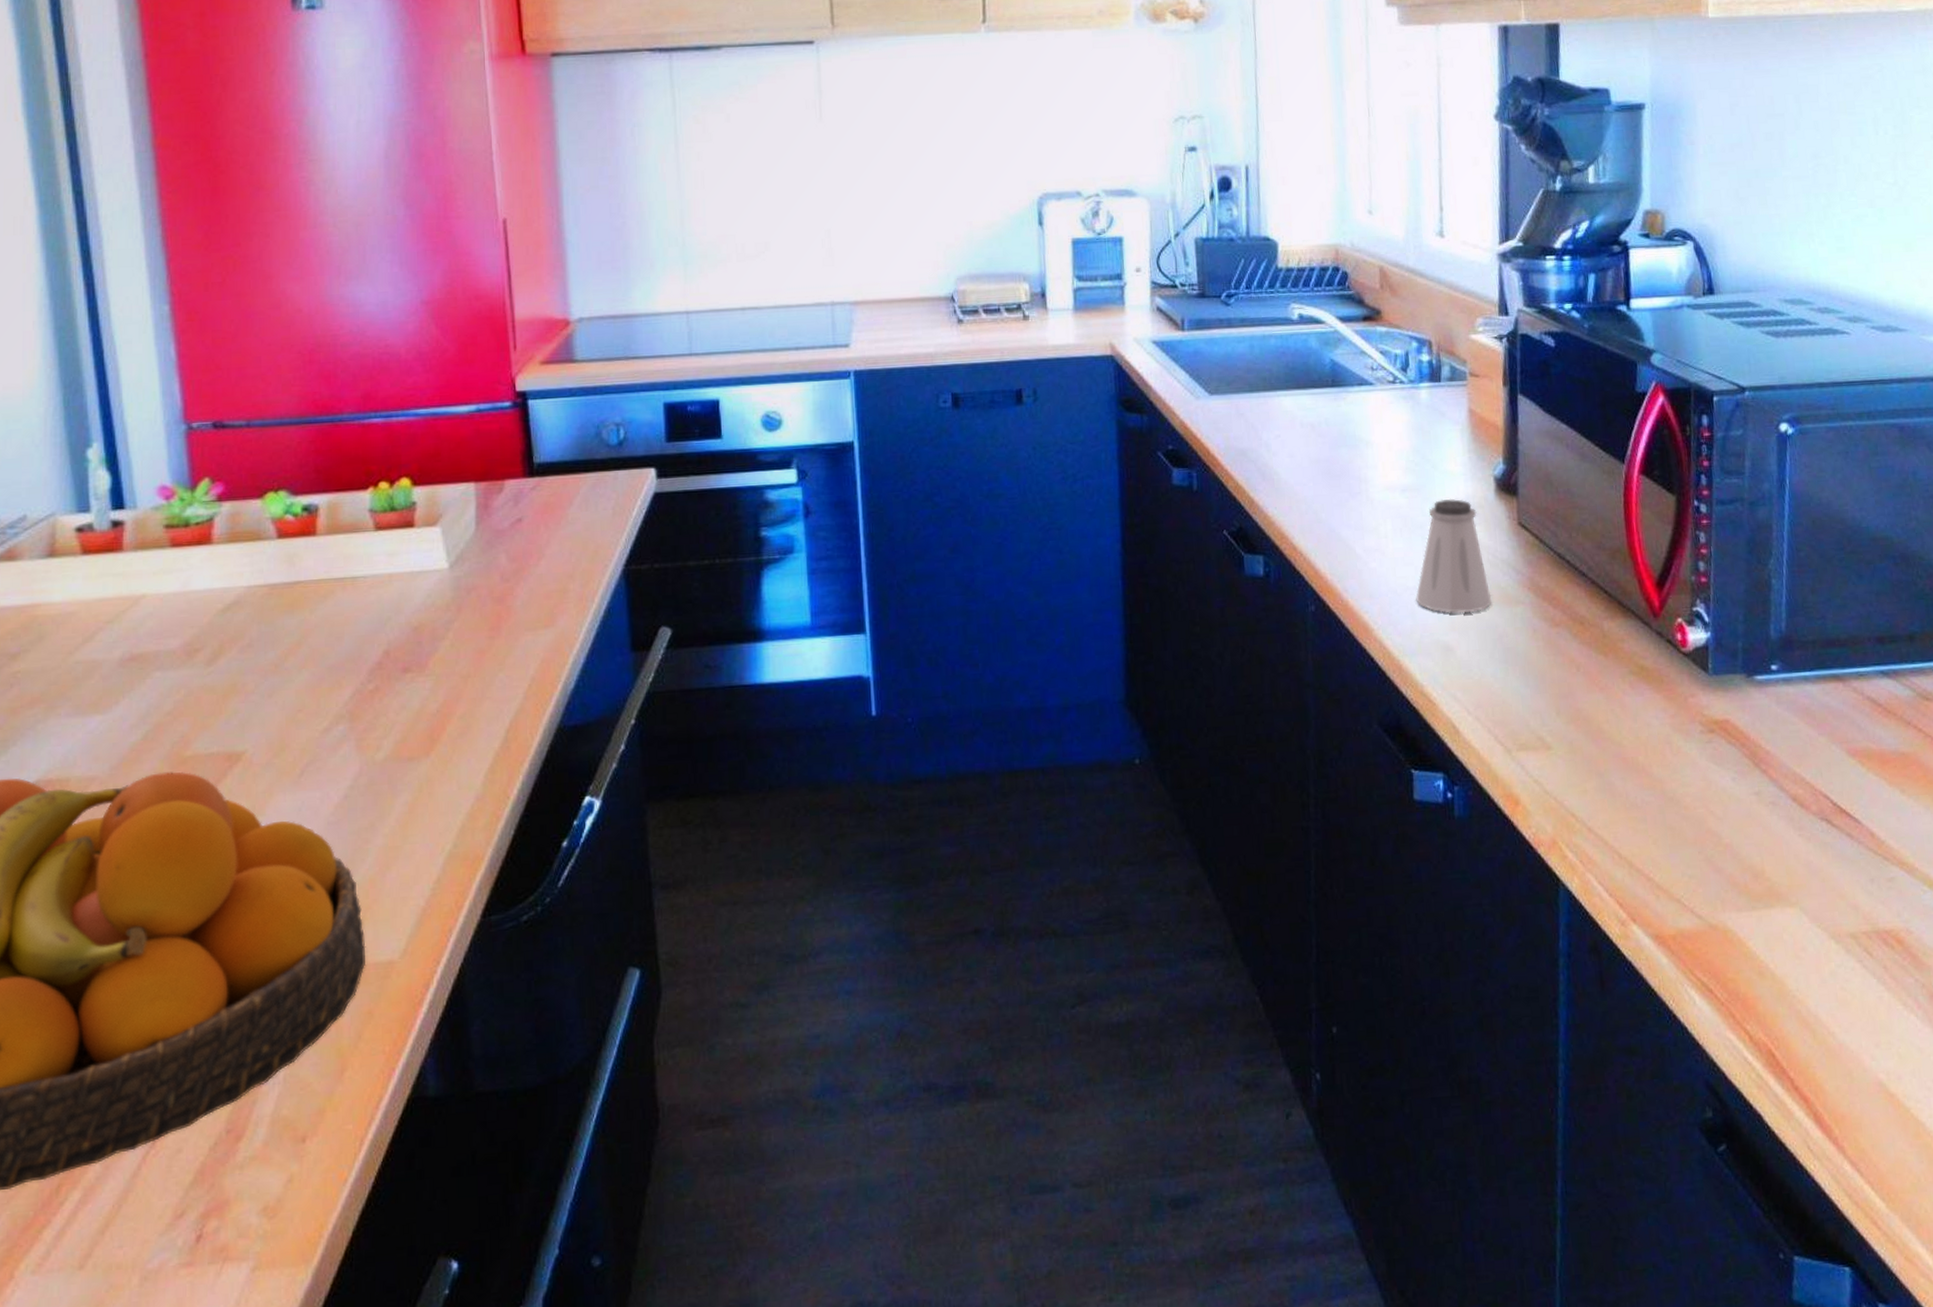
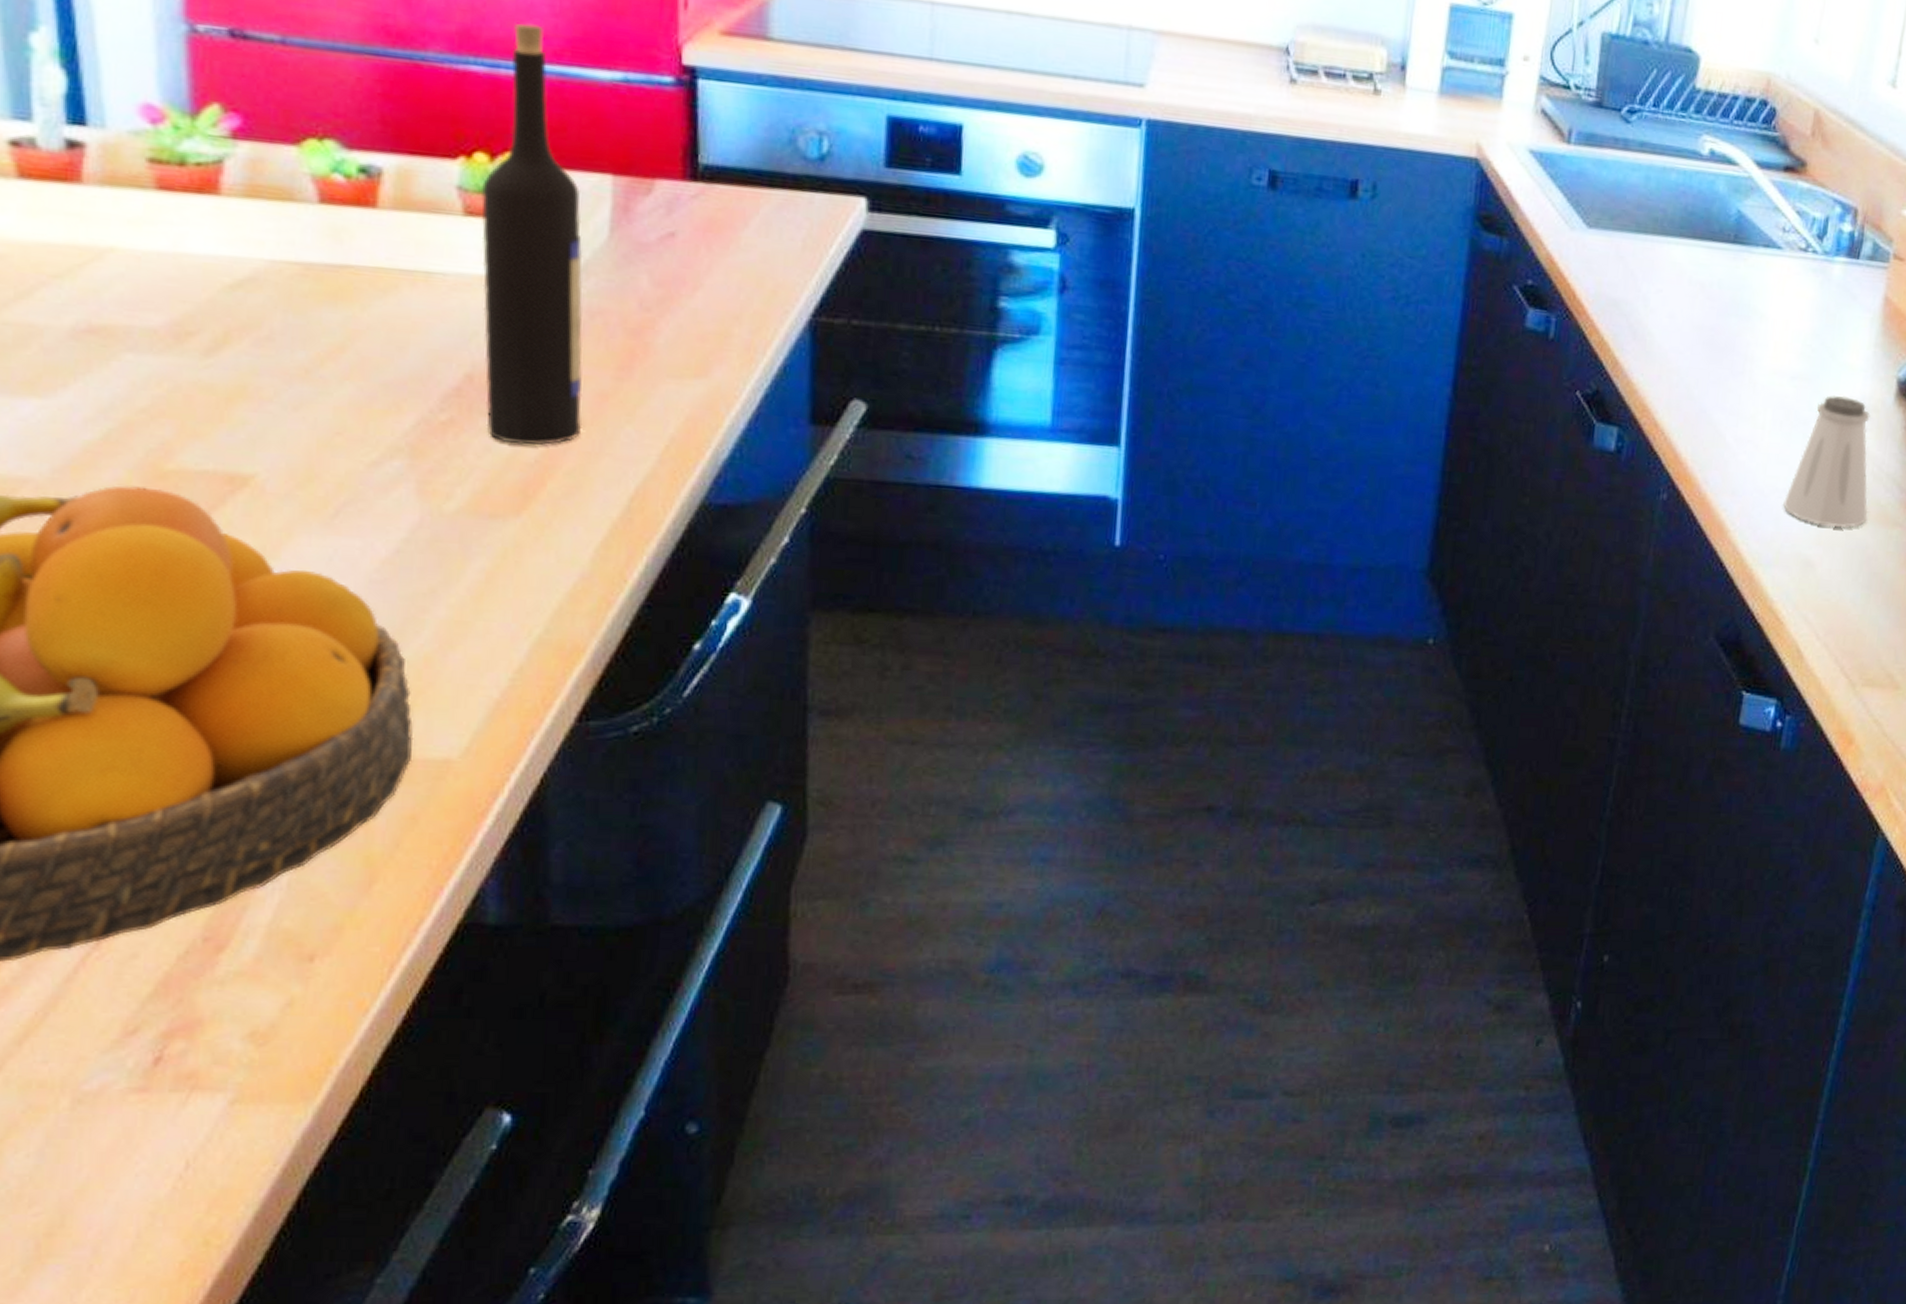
wine bottle: none [386,381,468,700] -> present [481,23,583,445]

